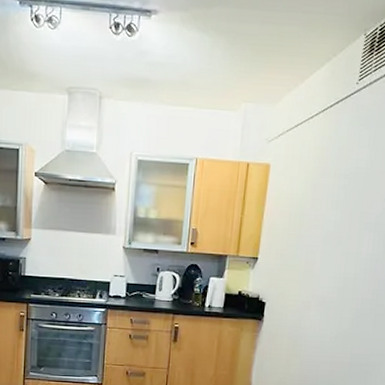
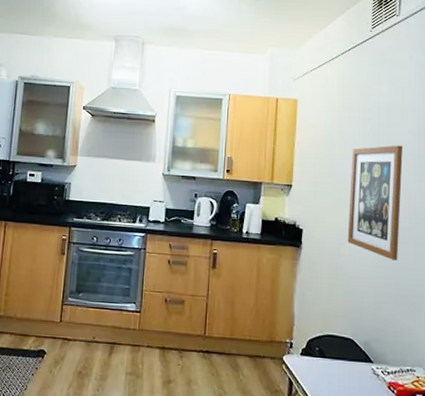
wall art: none [309,214,376,331] -> present [347,145,403,261]

